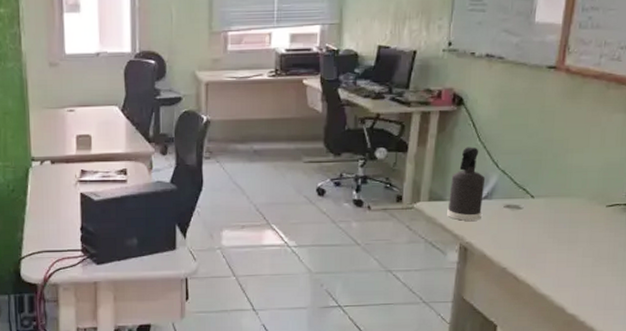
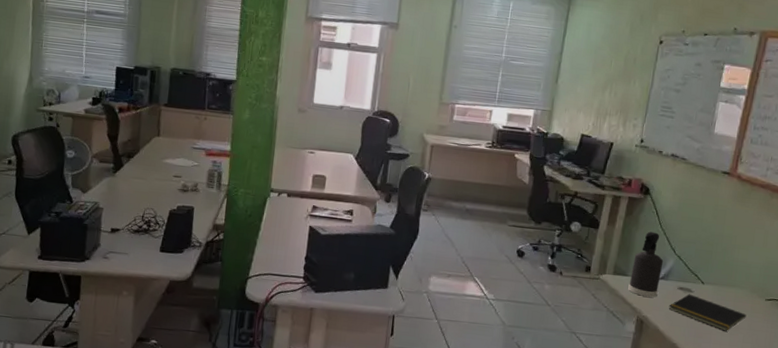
notepad: none [495,211,585,247] -> present [668,294,747,331]

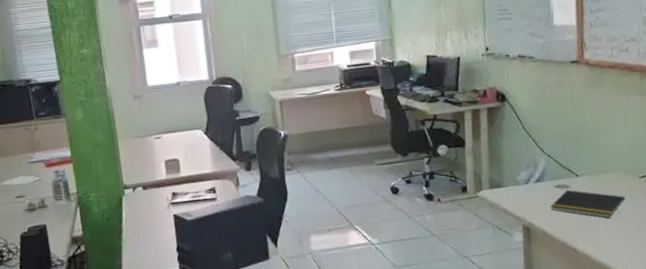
spray bottle: present [628,231,664,298] -> none [506,136,537,204]

